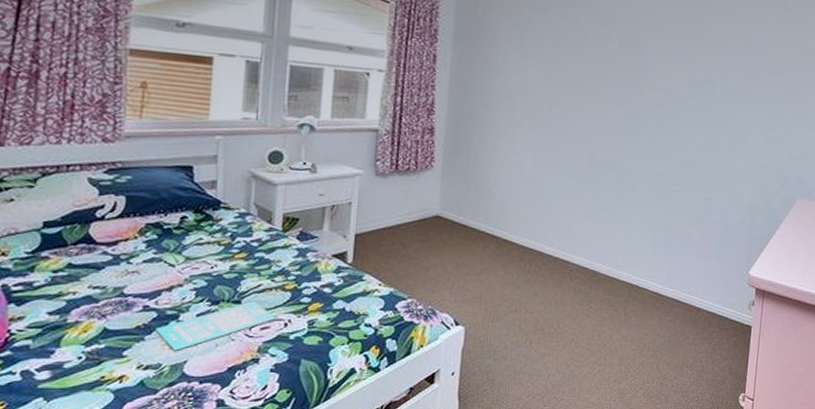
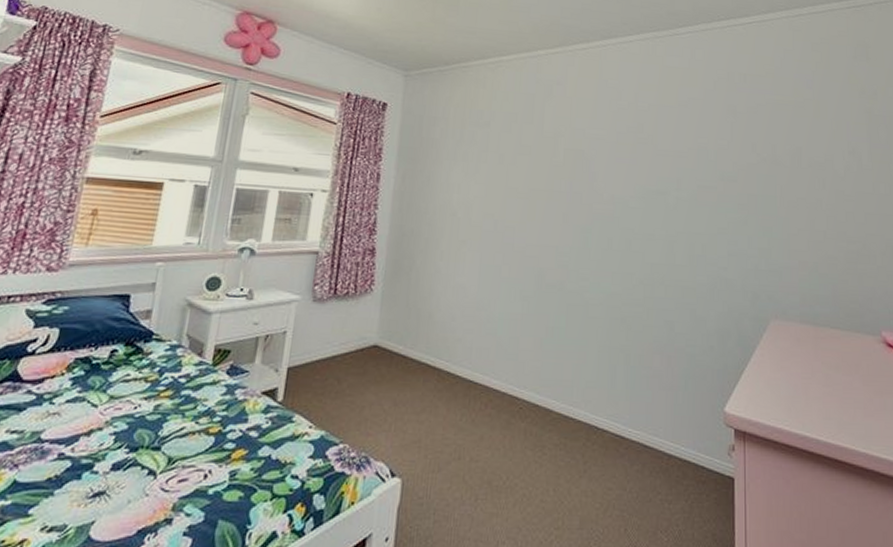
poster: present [155,301,277,351] -> none [66,447,197,508]

